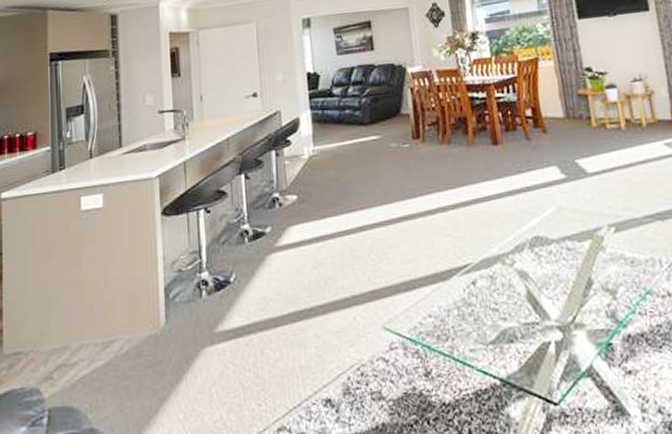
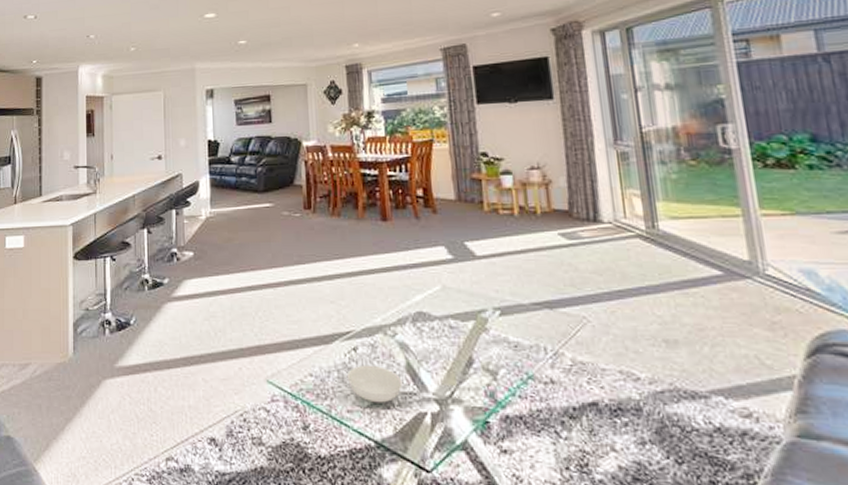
bowl: none [467,297,525,338] -> present [346,365,403,403]

